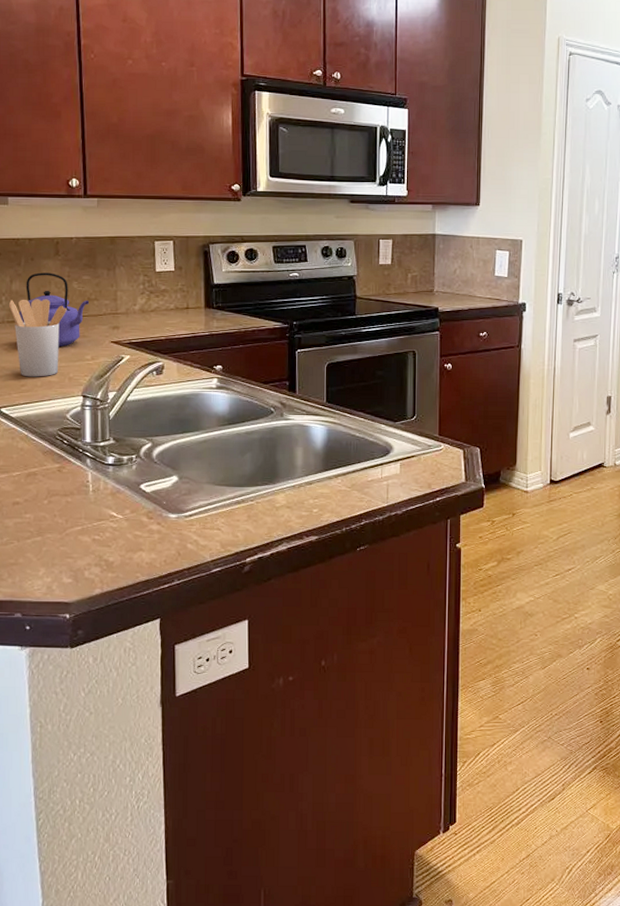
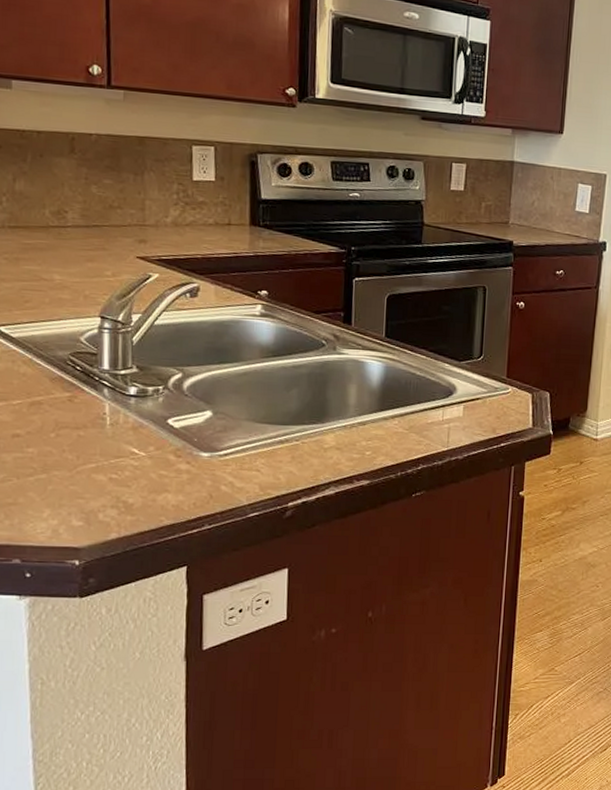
utensil holder: present [9,299,67,377] -> none [11,201,83,293]
kettle: present [18,272,89,346] -> none [22,172,110,259]

